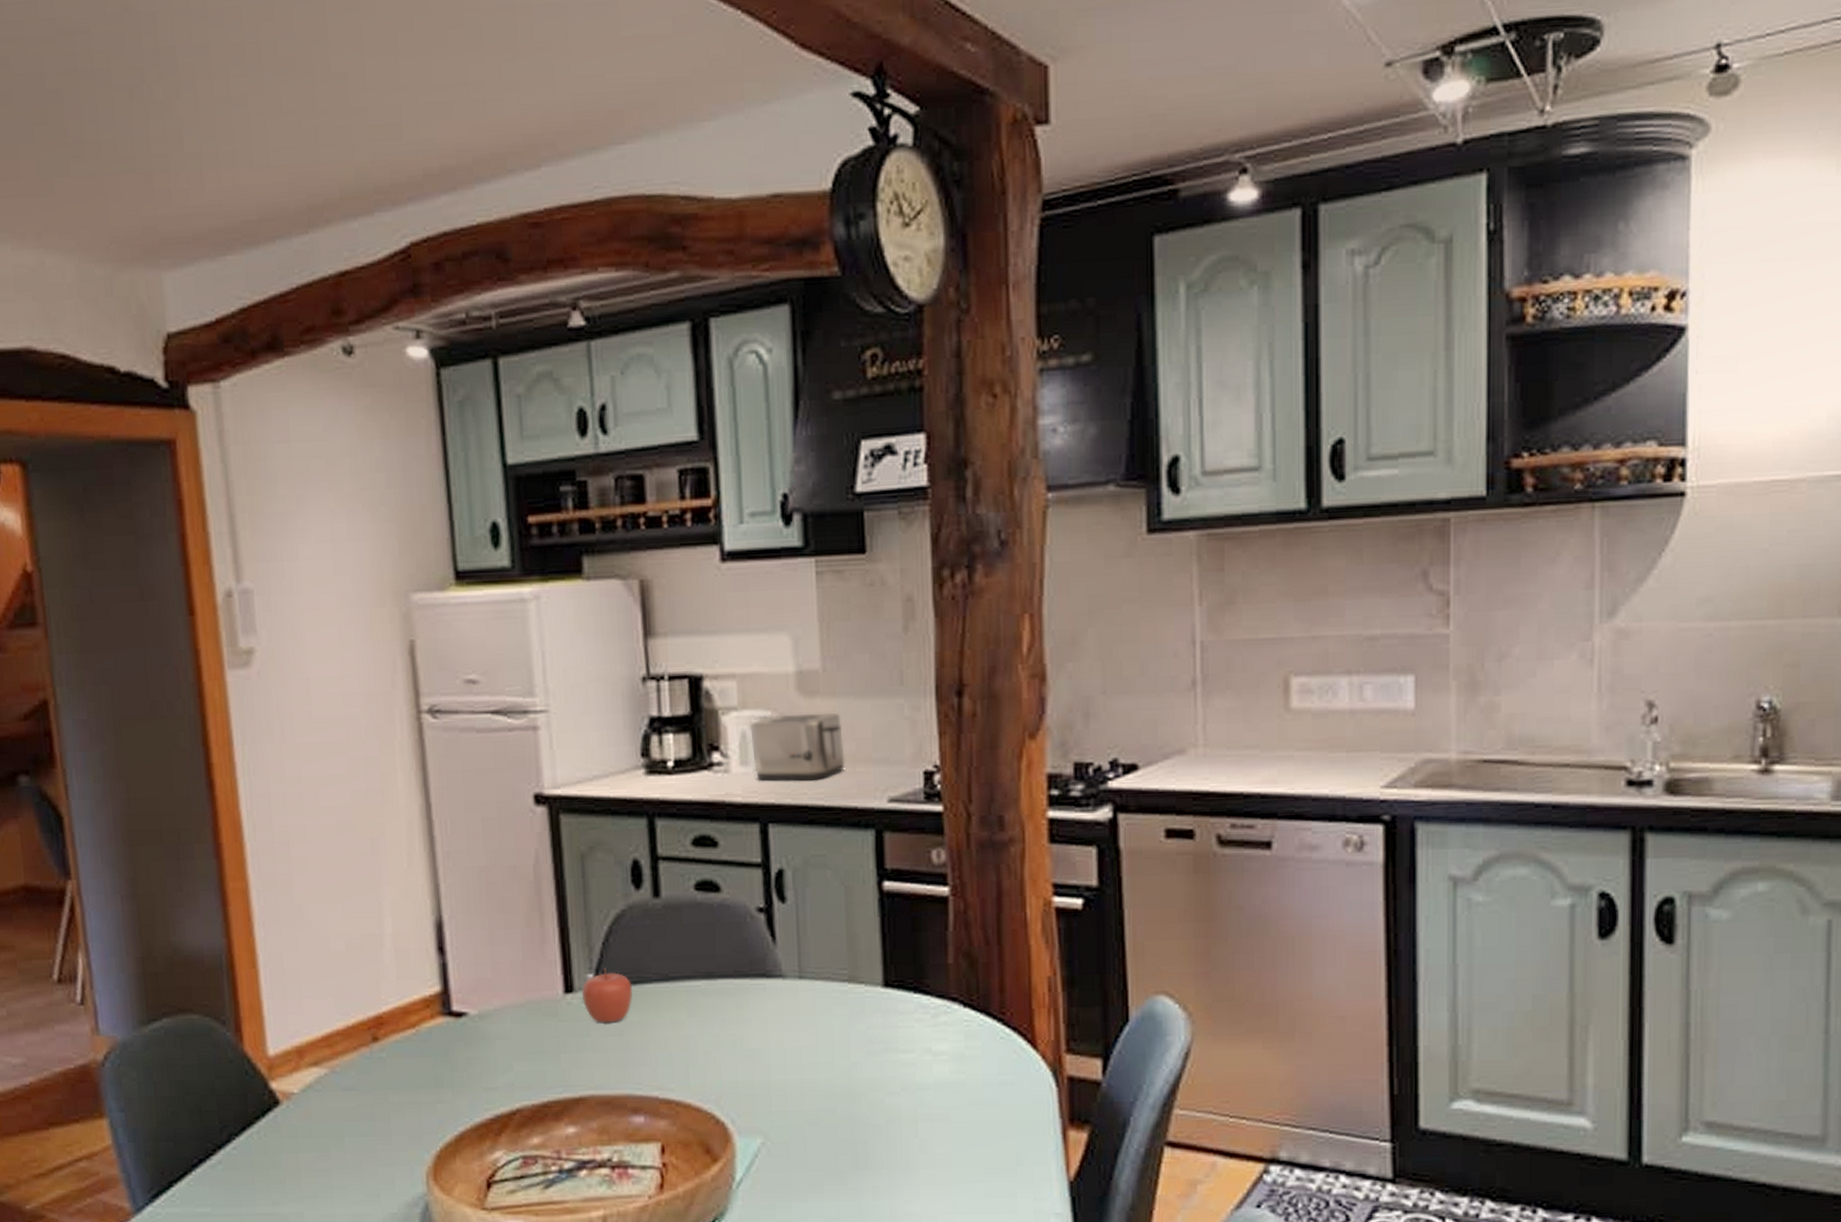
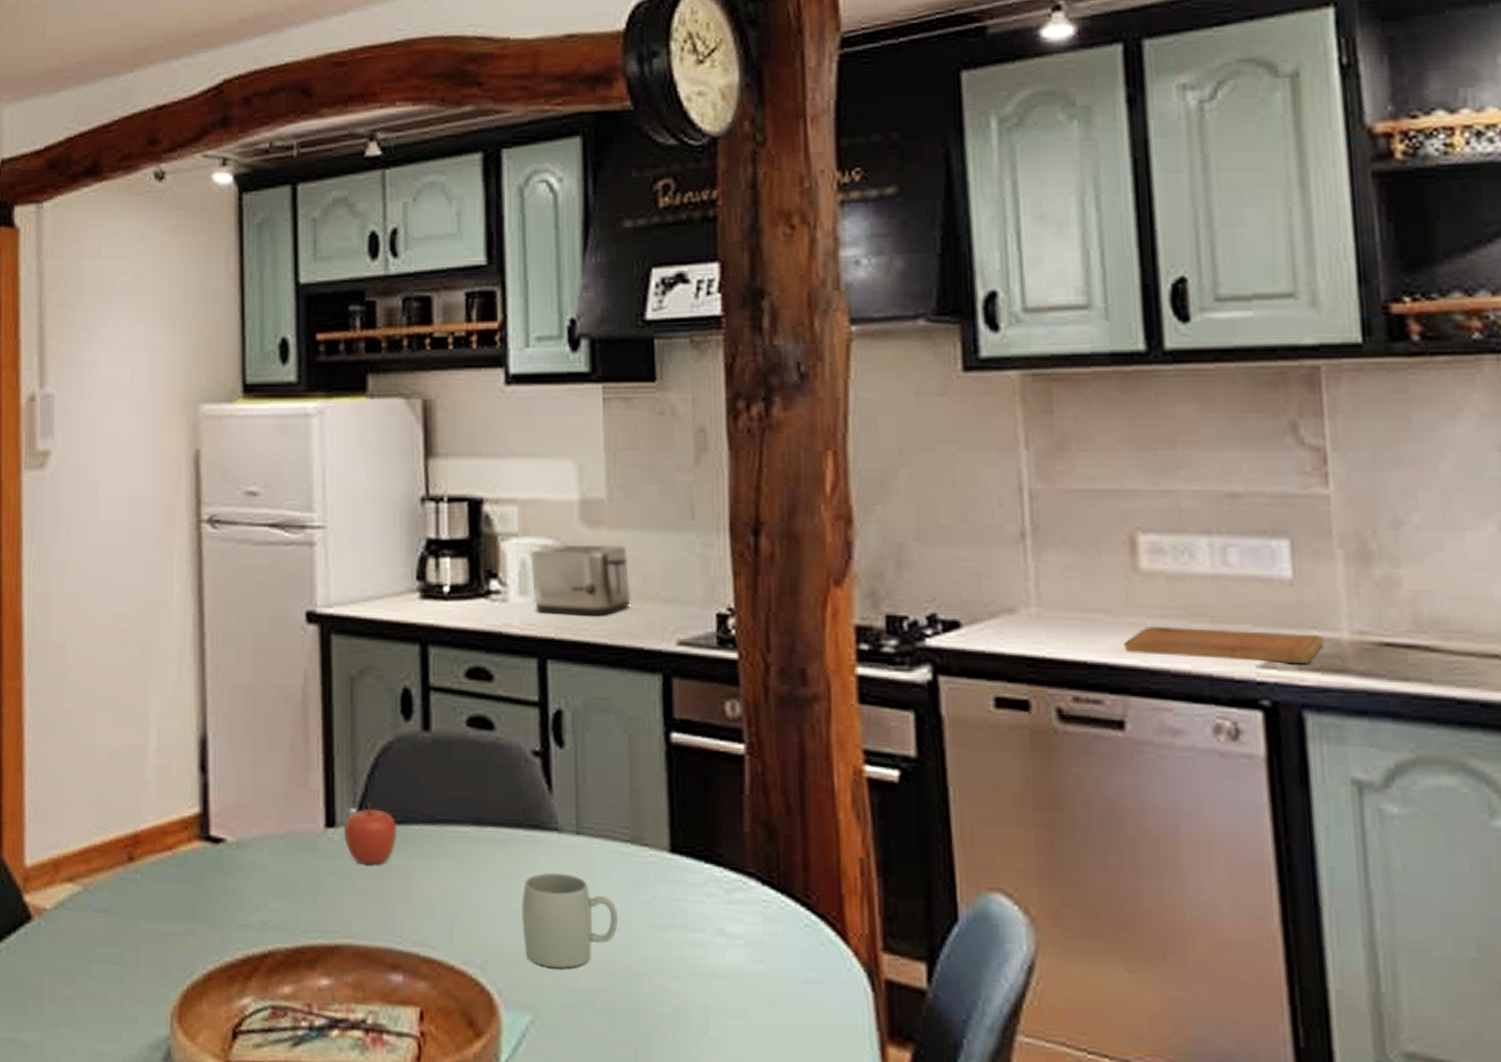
mug: none [751,1014,838,1096] -> present [522,872,618,968]
cutting board: none [1274,756,1436,784] -> present [1123,626,1324,665]

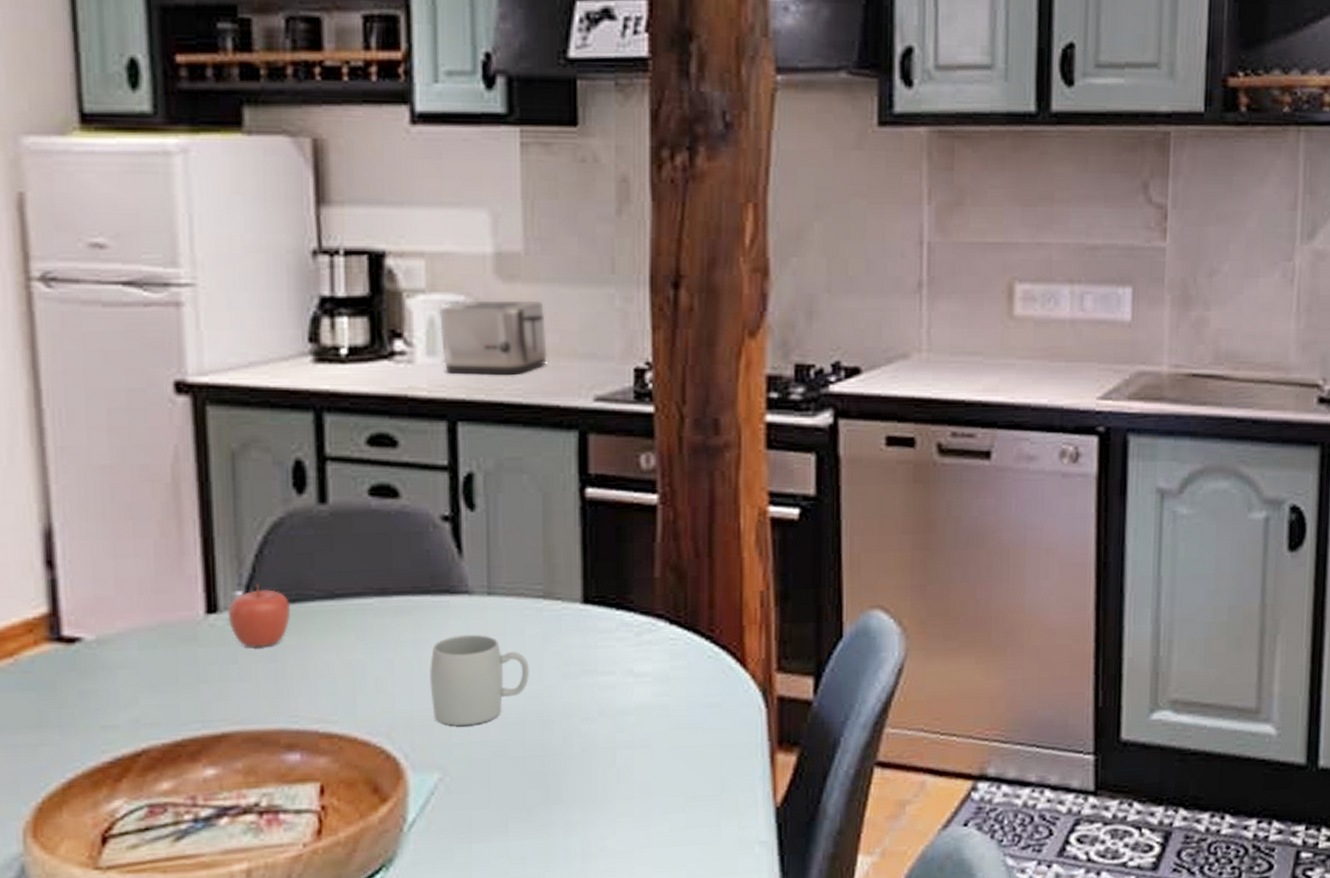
cutting board: present [1123,626,1324,665] -> none [995,365,1149,395]

